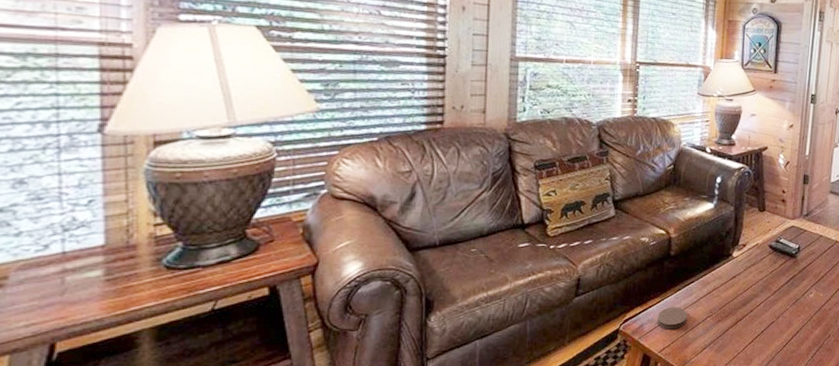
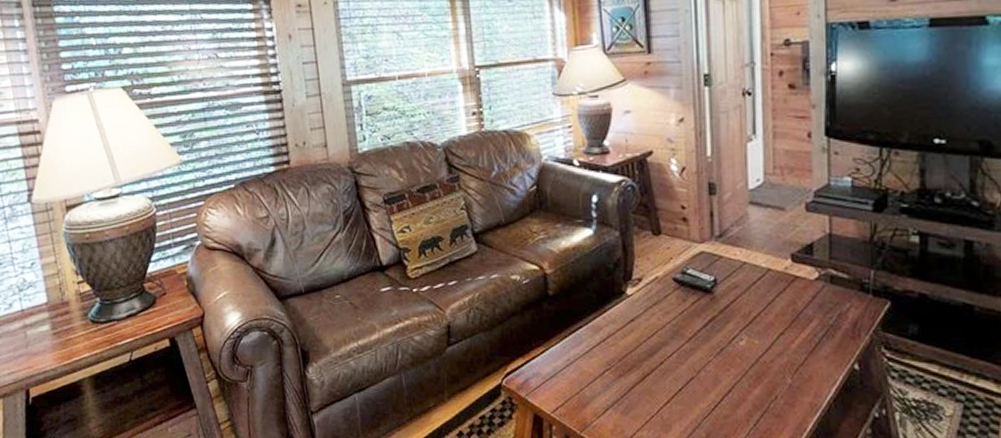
coaster: present [658,307,687,329] -> none [544,358,580,385]

